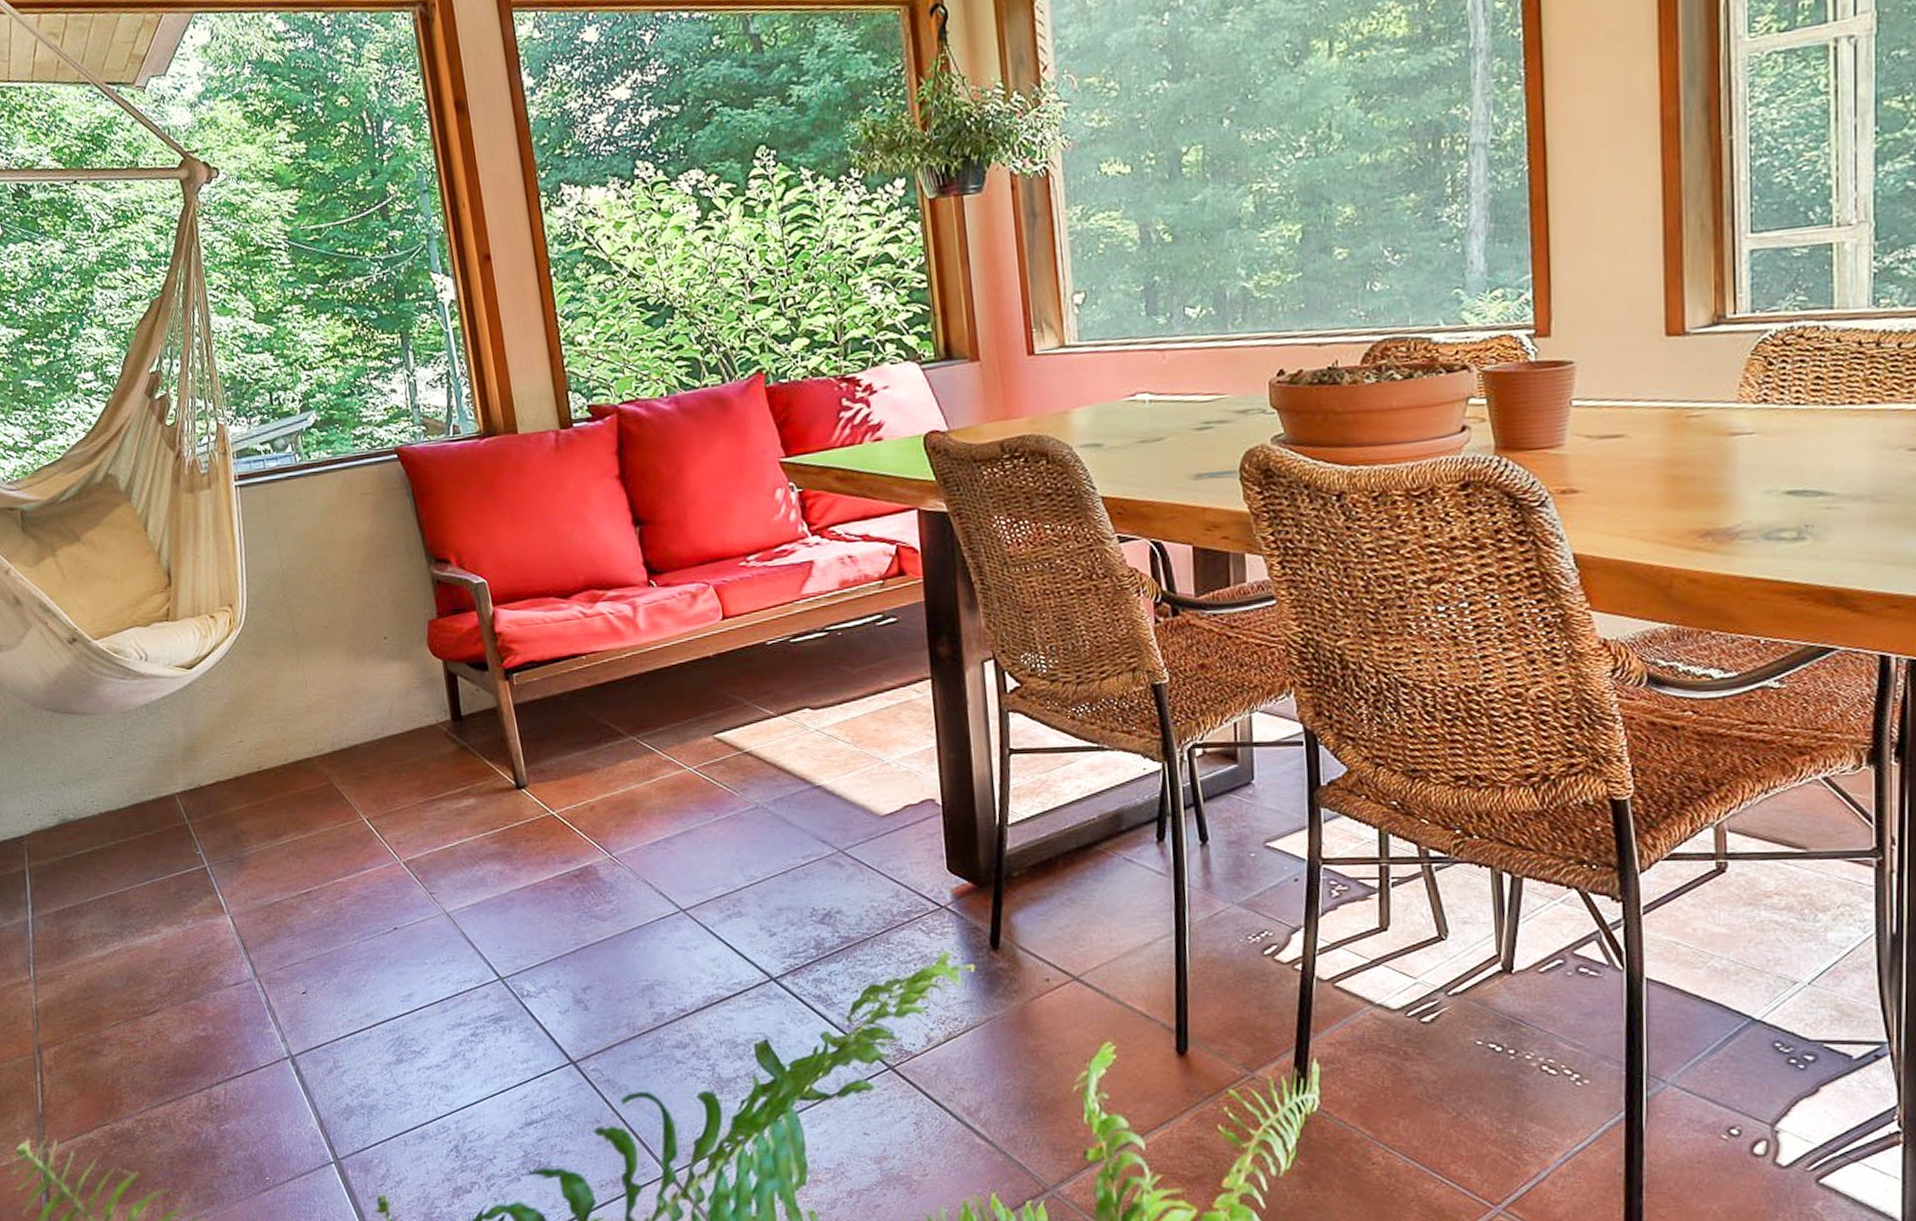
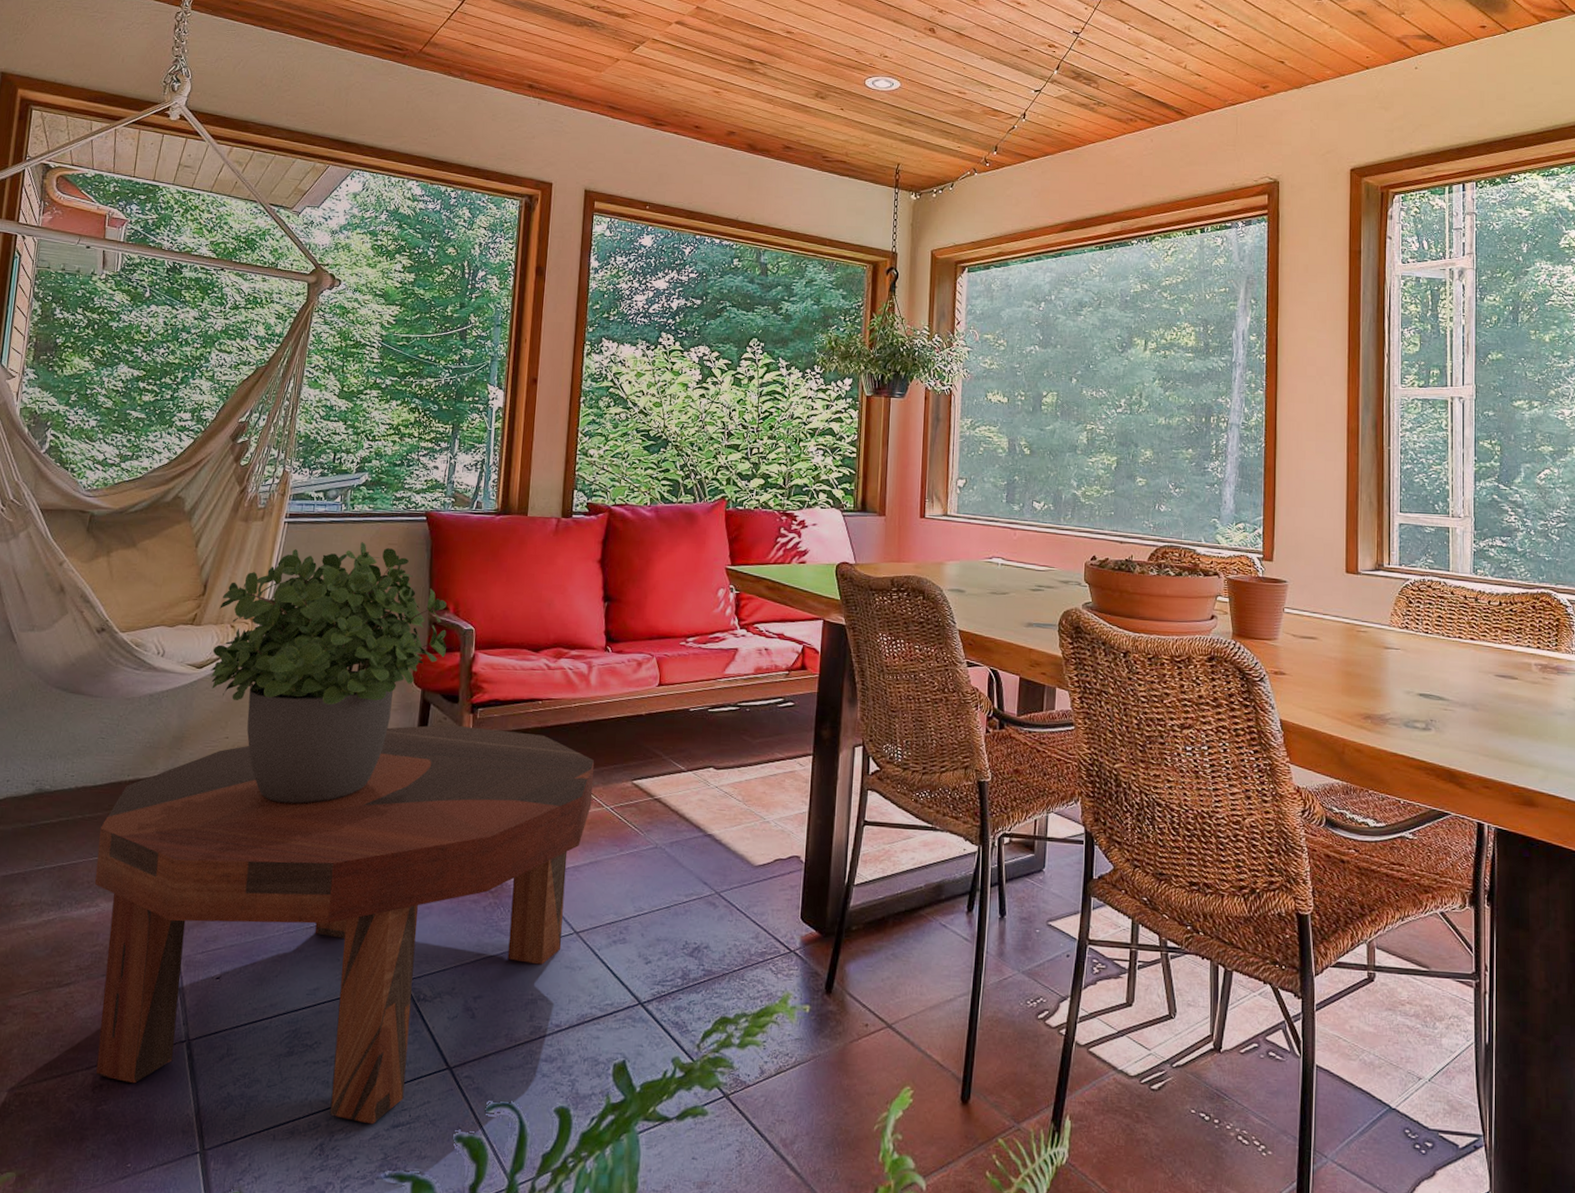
coffee table: none [137,694,671,1124] -> present [94,724,595,1125]
potted plant: none [190,496,460,805] -> present [210,542,447,804]

